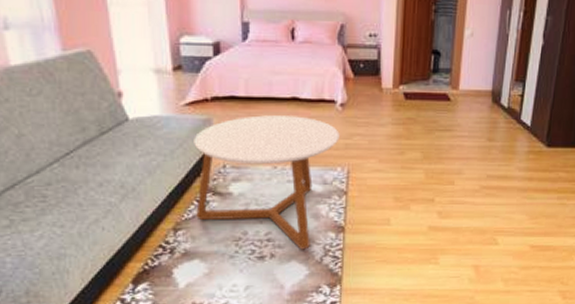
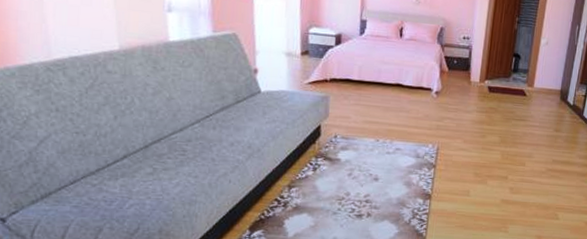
coffee table: present [194,115,340,250] -> none [308,96,433,212]

